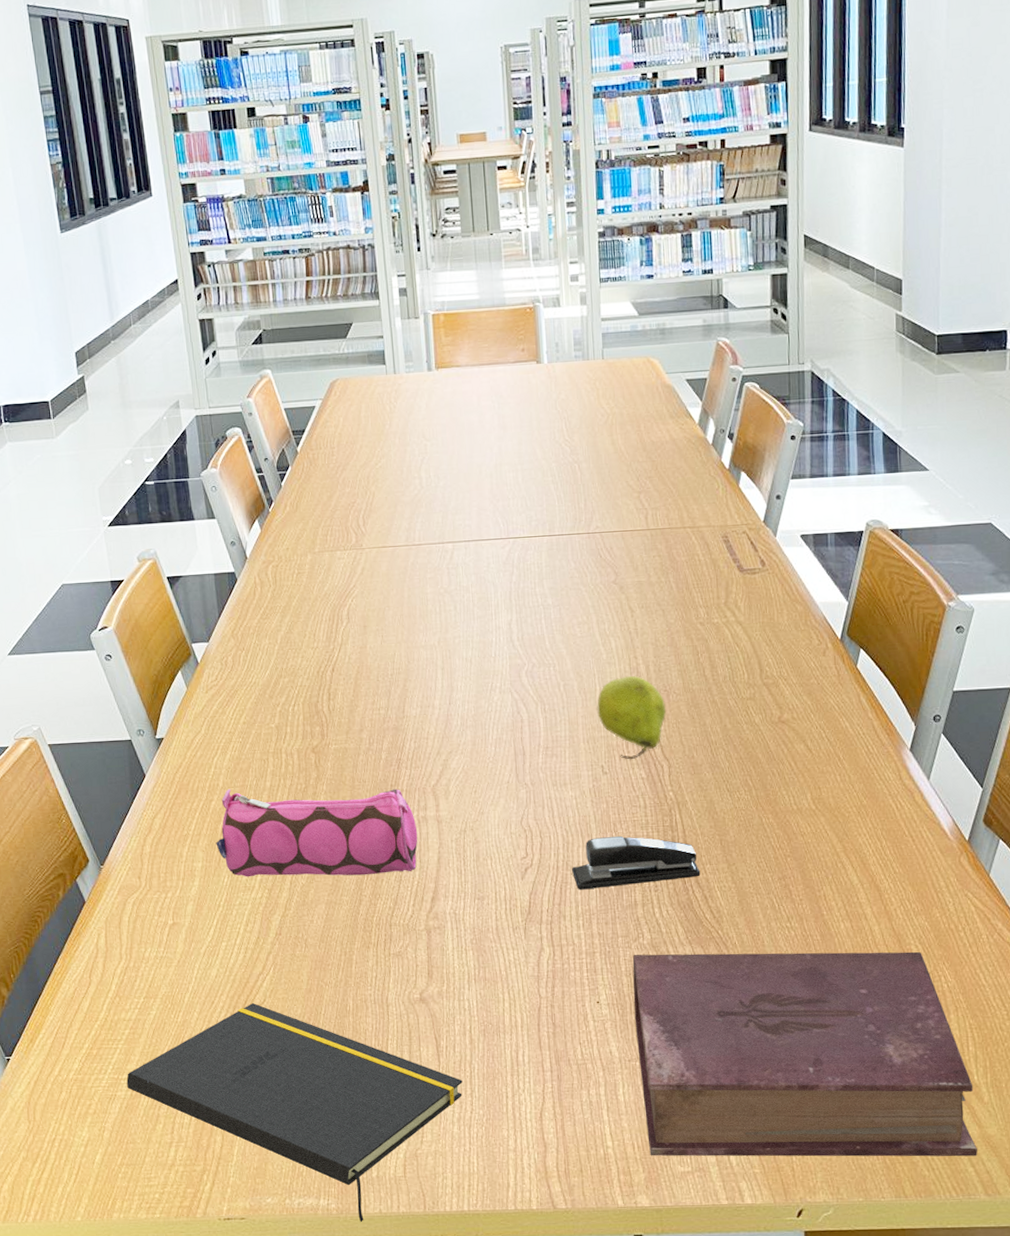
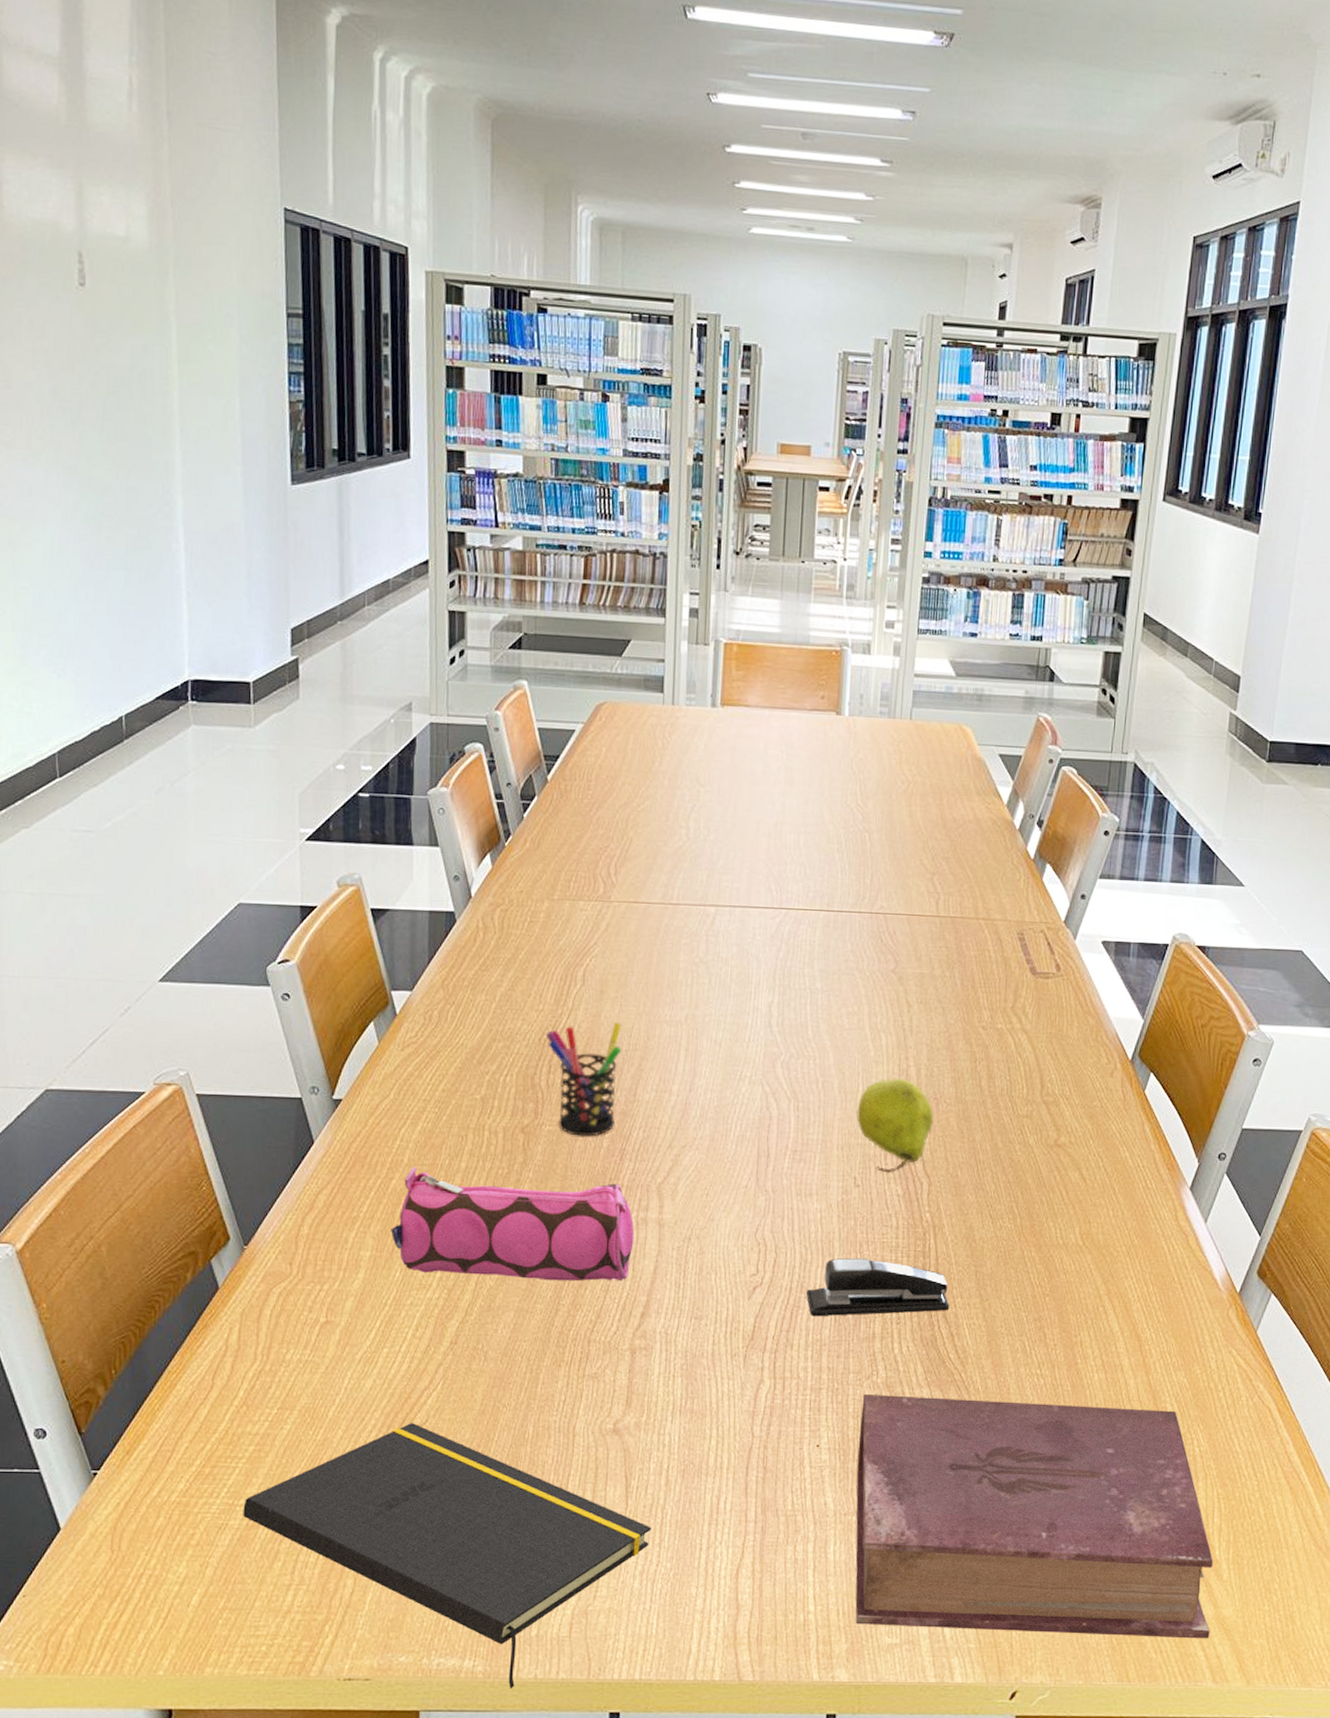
pen holder: none [322,651,389,751] -> present [545,1022,622,1137]

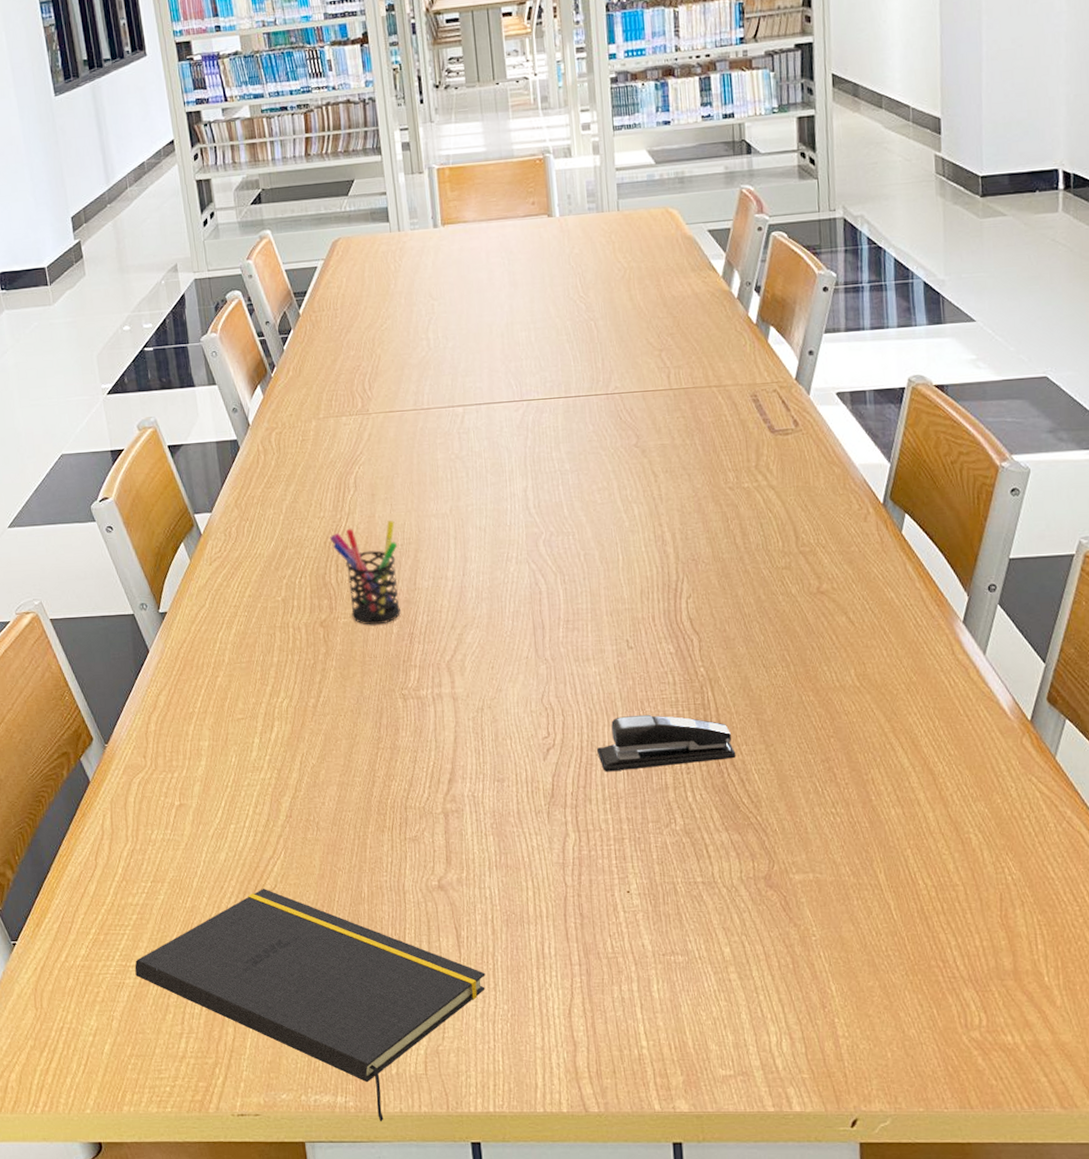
pencil case: present [391,1167,635,1281] -> none [222,664,433,757]
book: present [855,1394,1214,1639] -> none [664,840,1051,1065]
fruit: present [857,1079,933,1173] -> none [620,544,694,634]

